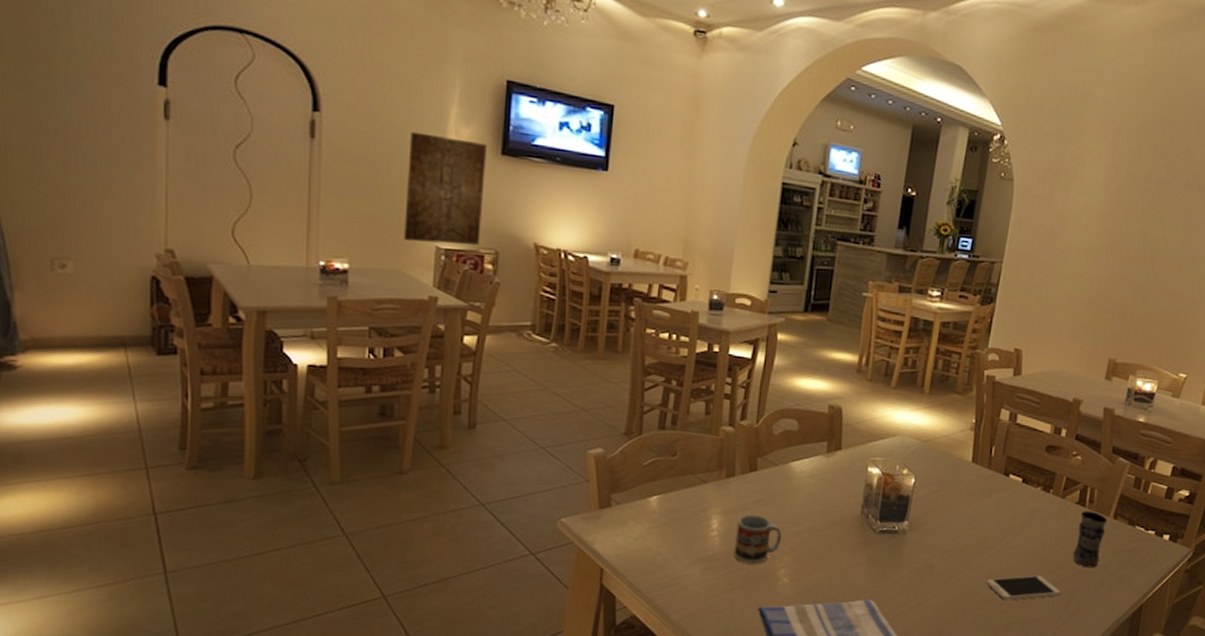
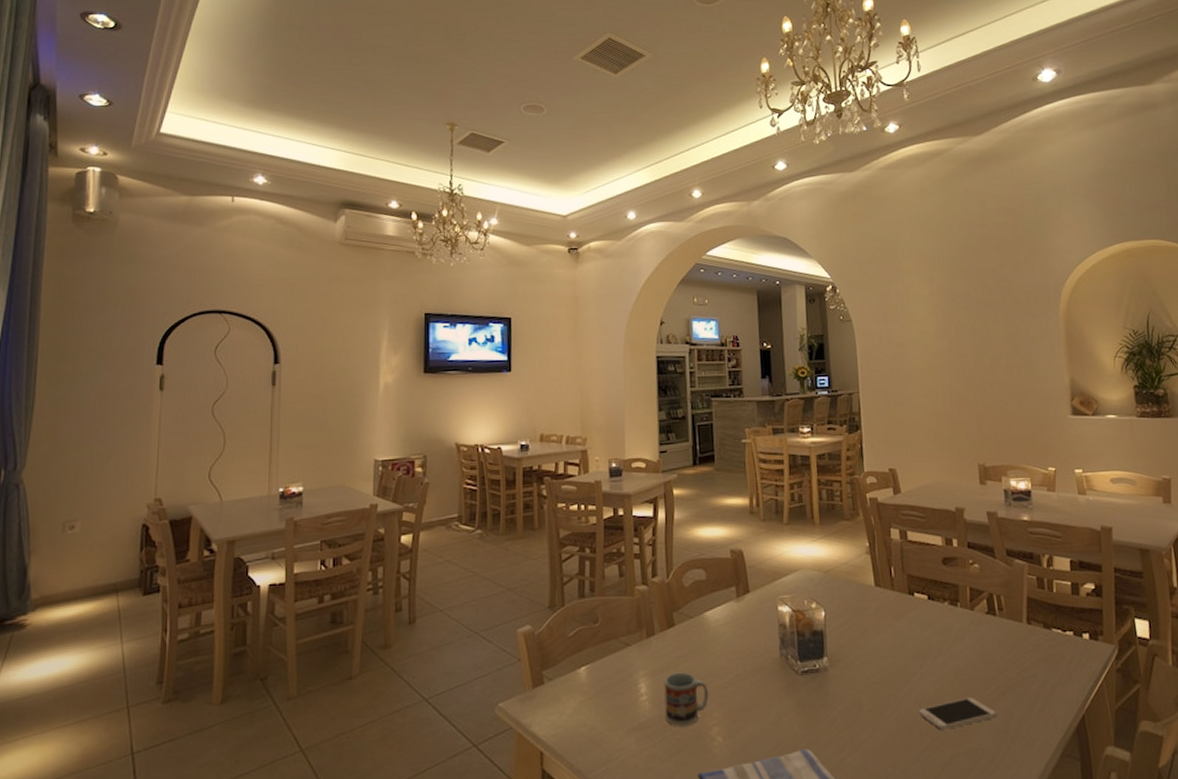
wall art: present [404,131,487,245] -> none [348,366,412,459]
jar: present [1072,511,1108,568] -> none [994,619,1026,682]

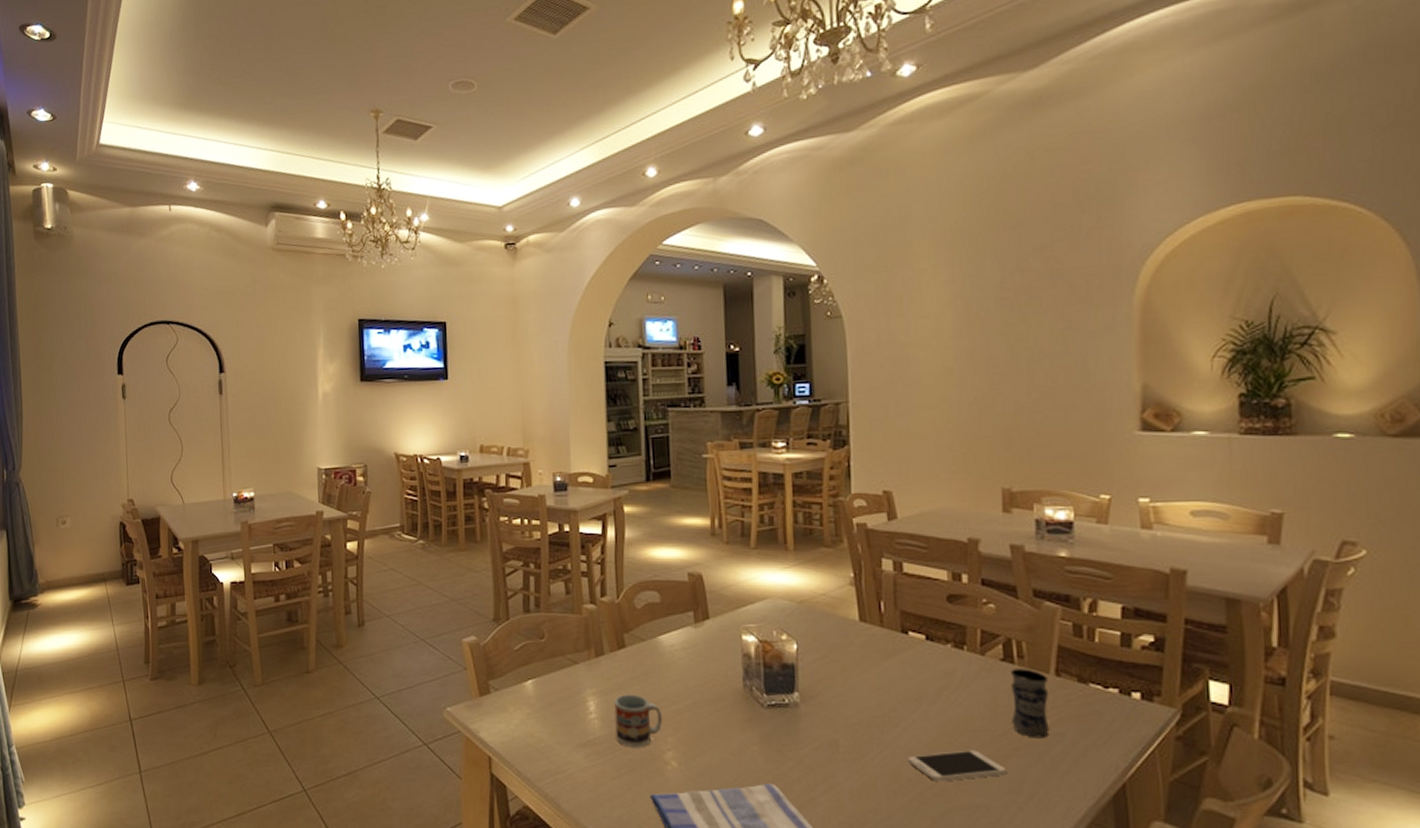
jar: none [994,619,1026,682] -> present [1010,668,1050,739]

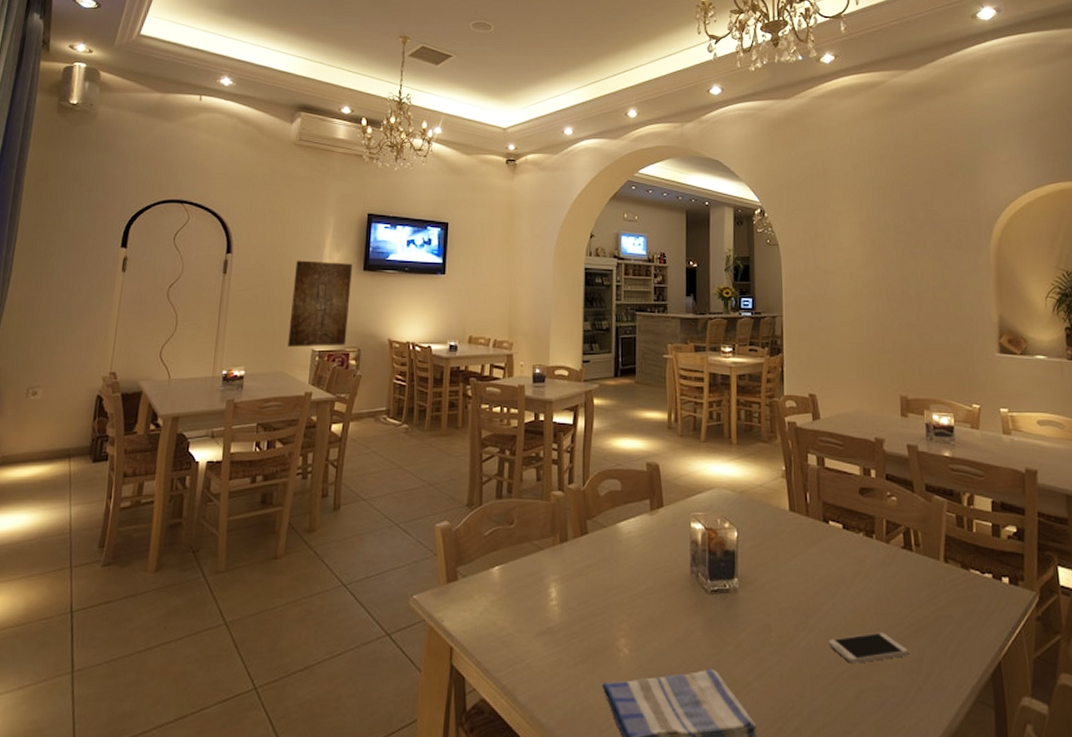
wall art: none [290,374,352,467] -> present [288,260,352,348]
cup: present [614,694,663,747] -> none [574,580,618,634]
jar: present [1010,668,1050,739] -> none [910,555,941,621]

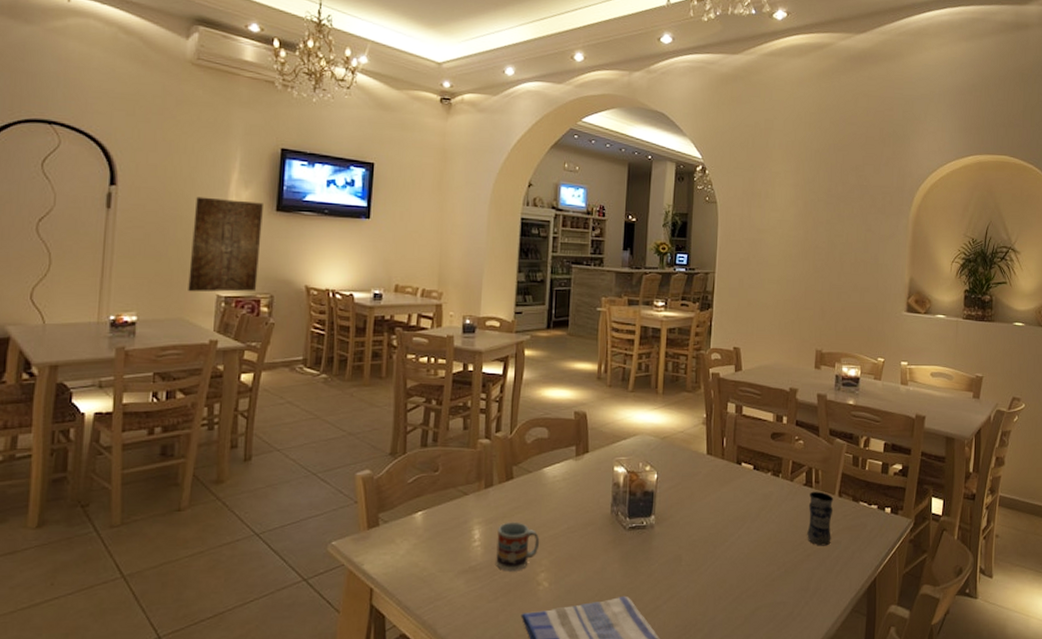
cup: none [574,580,618,634] -> present [496,522,540,570]
smartphone: present [828,632,908,664] -> none [732,557,800,585]
jar: none [910,555,941,621] -> present [807,491,834,546]

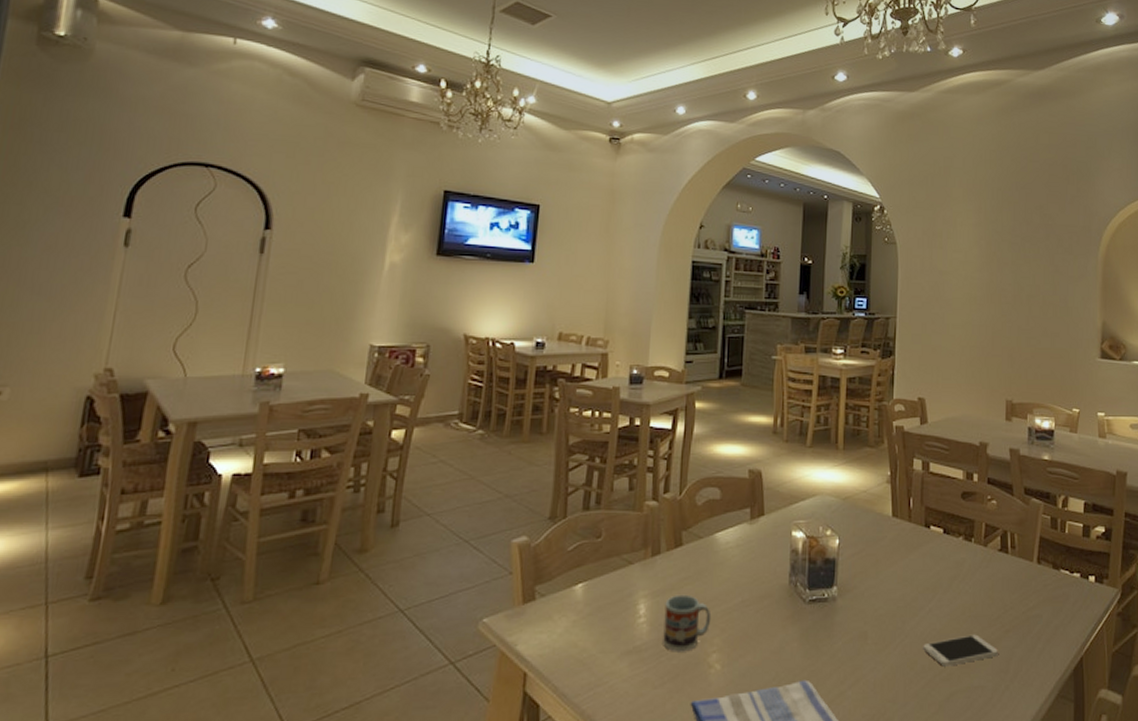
wall art: present [188,196,263,292] -> none [340,241,423,342]
smartphone: none [732,557,800,585] -> present [923,634,998,667]
jar: present [807,491,834,546] -> none [1004,557,1032,621]

